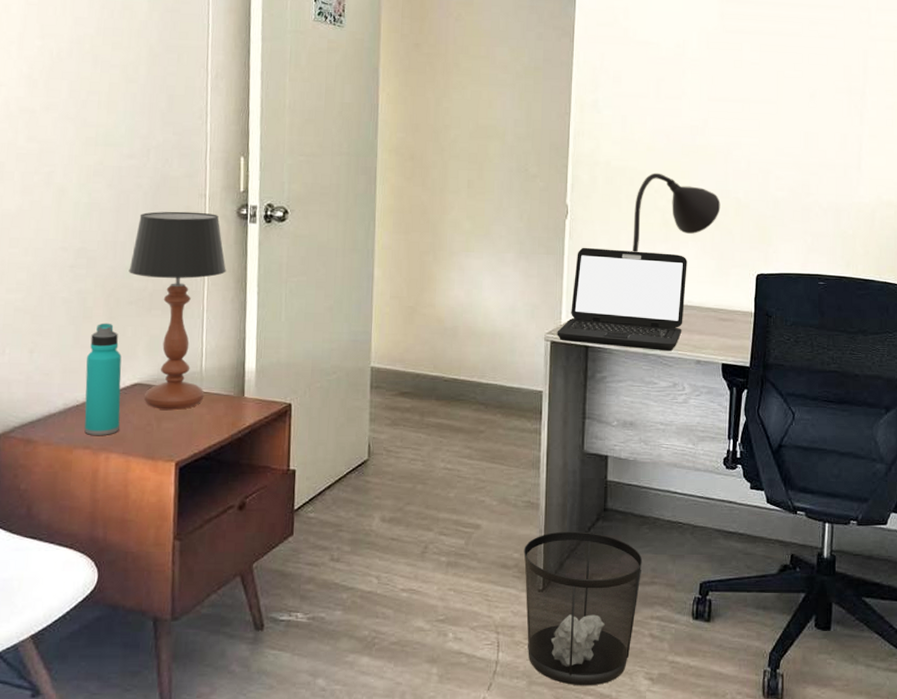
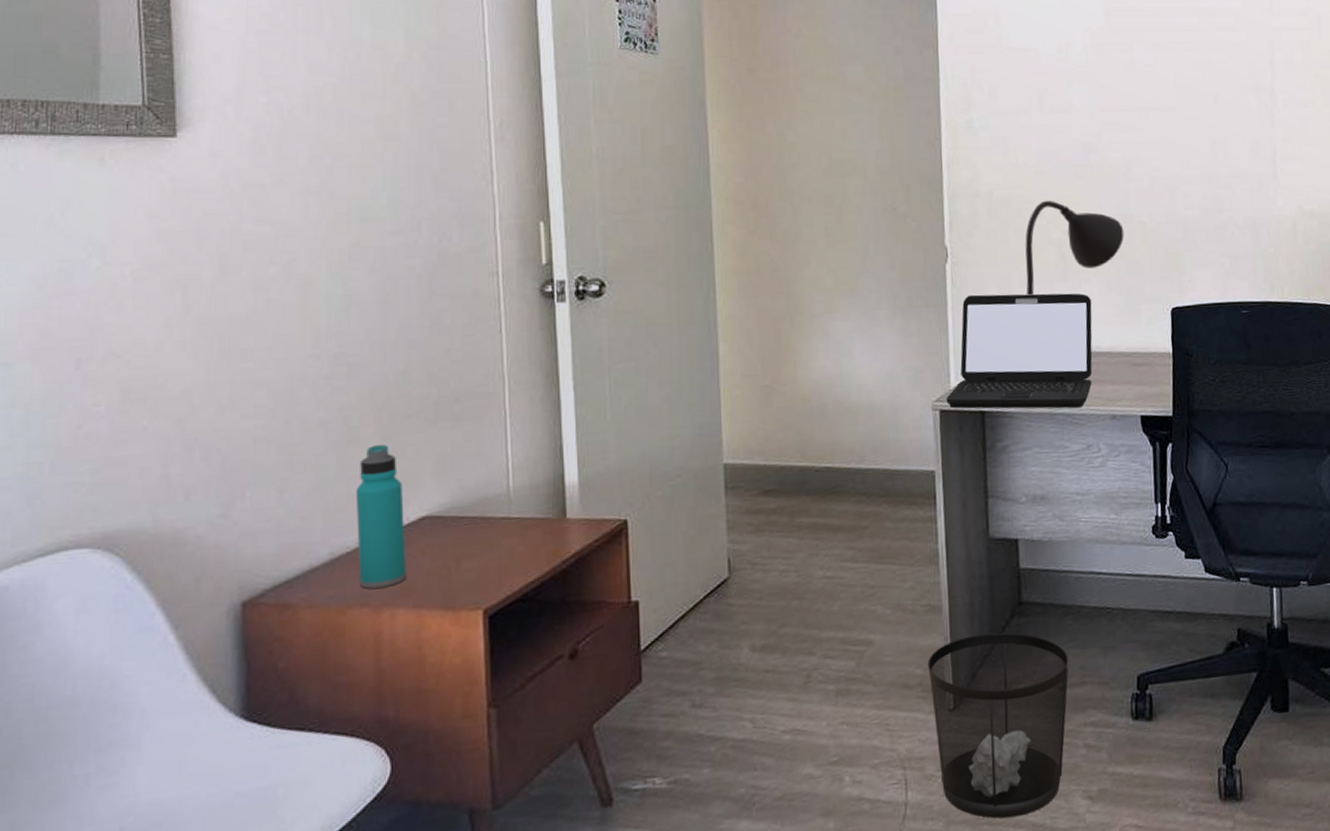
table lamp: present [128,211,226,410] -> none [404,294,531,546]

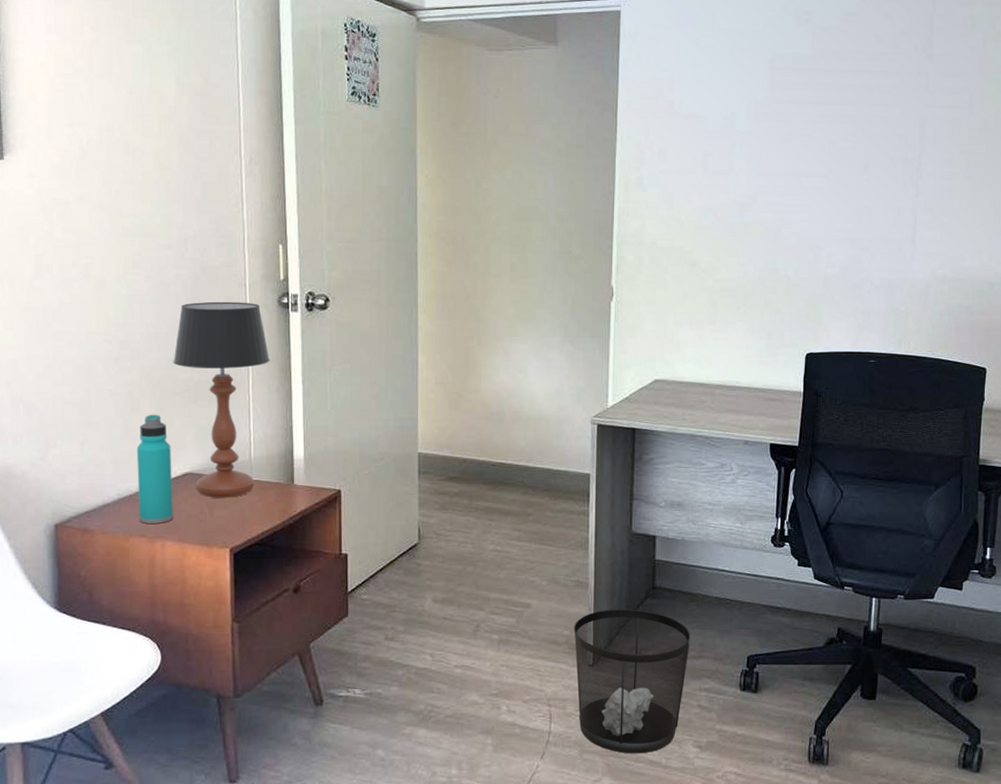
table lamp: none [404,294,531,546] -> present [173,301,270,498]
laptop: present [946,293,1093,409] -> none [603,329,735,433]
desk lamp: present [1025,200,1124,295] -> none [679,251,770,333]

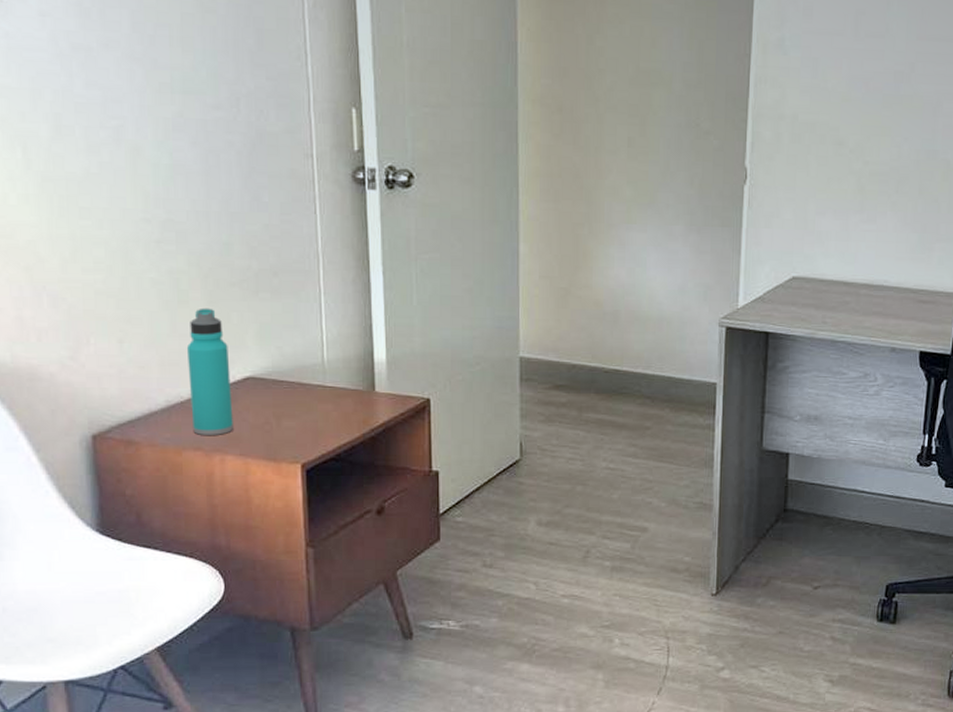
table lamp: present [173,301,270,498] -> none [227,175,344,406]
waste bin: present [573,609,691,754] -> none [695,533,825,689]

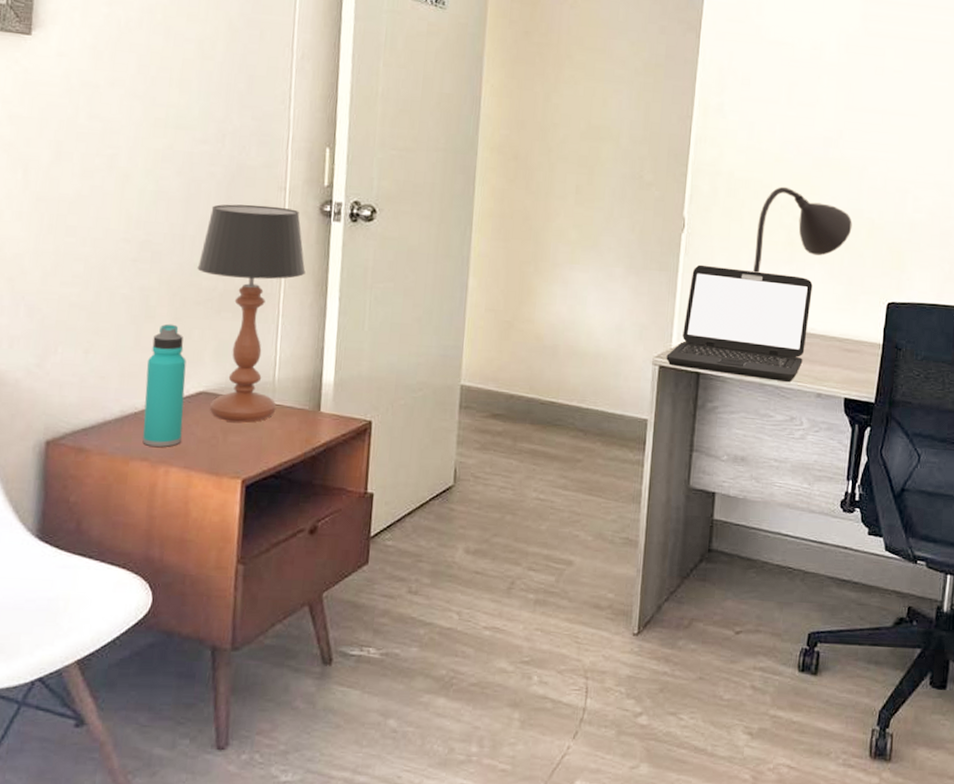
table lamp: none [227,175,344,406] -> present [197,204,306,423]
laptop: none [733,218,885,338] -> present [666,264,813,383]
desk lamp: none [822,128,926,224] -> present [753,186,852,273]

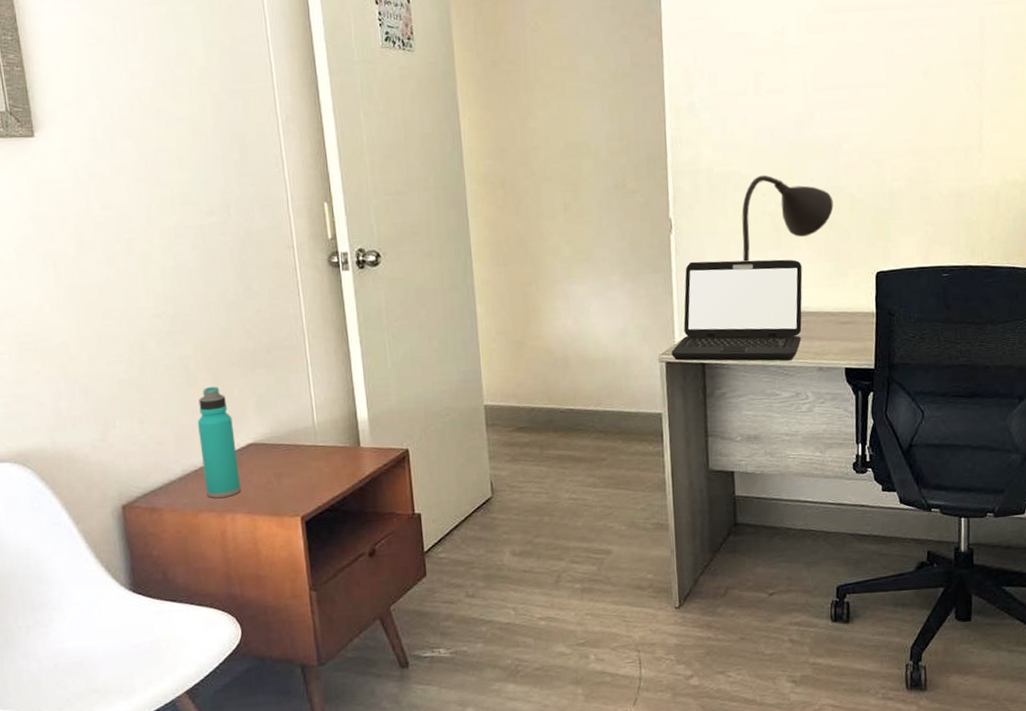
table lamp: present [197,204,306,423] -> none [226,264,325,467]

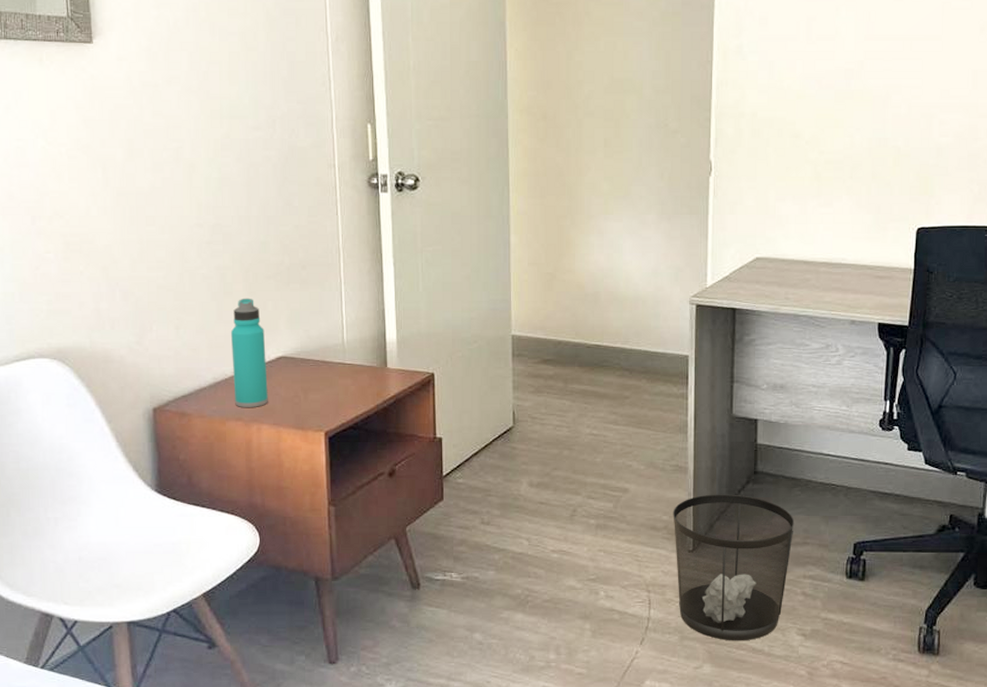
waste bin: none [657,547,777,694] -> present [673,494,795,641]
laptop: present [671,259,803,362] -> none [702,205,841,312]
desk lamp: present [742,175,834,262] -> none [782,122,878,209]

